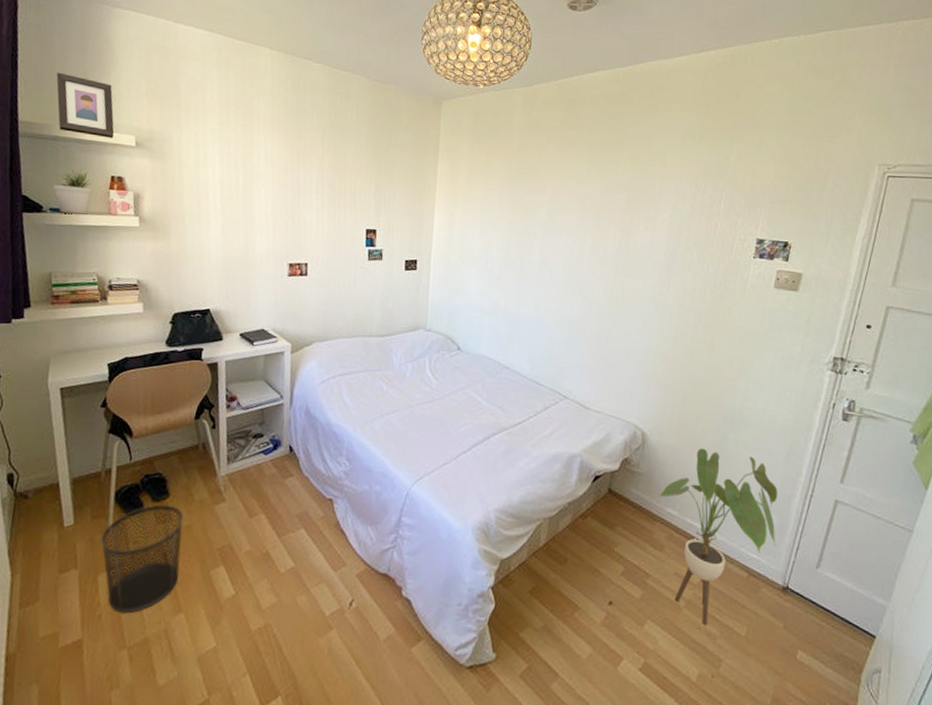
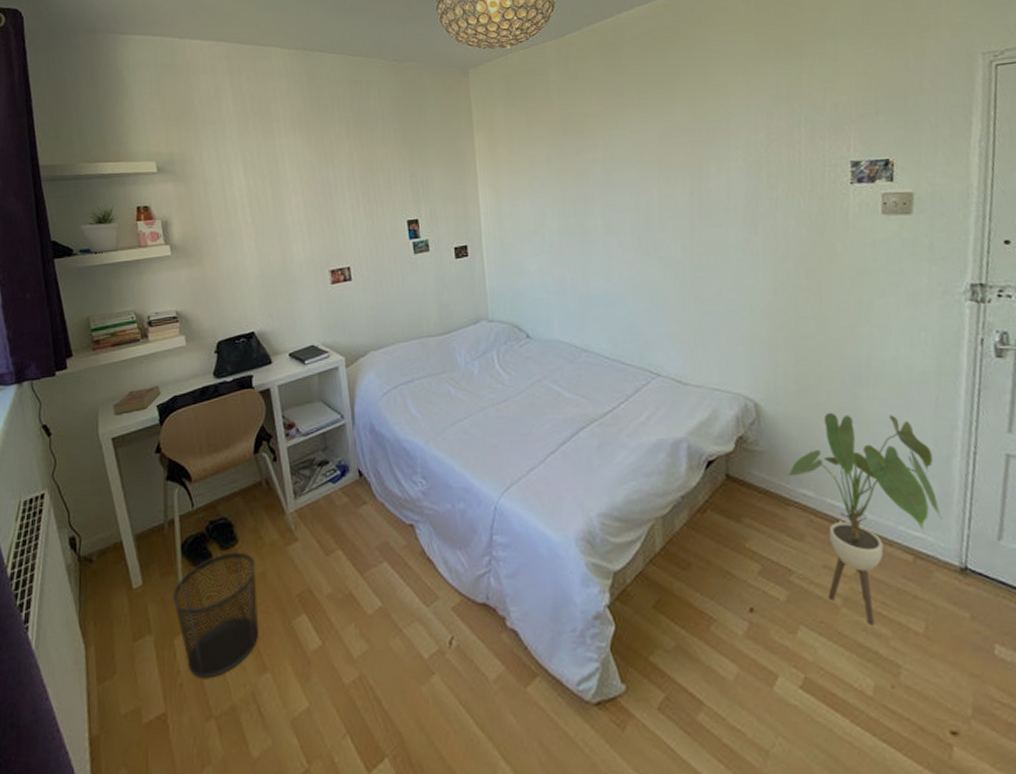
picture frame: present [56,72,114,139] -> none [71,109,135,169]
book: none [64,345,113,368] -> present [113,385,161,415]

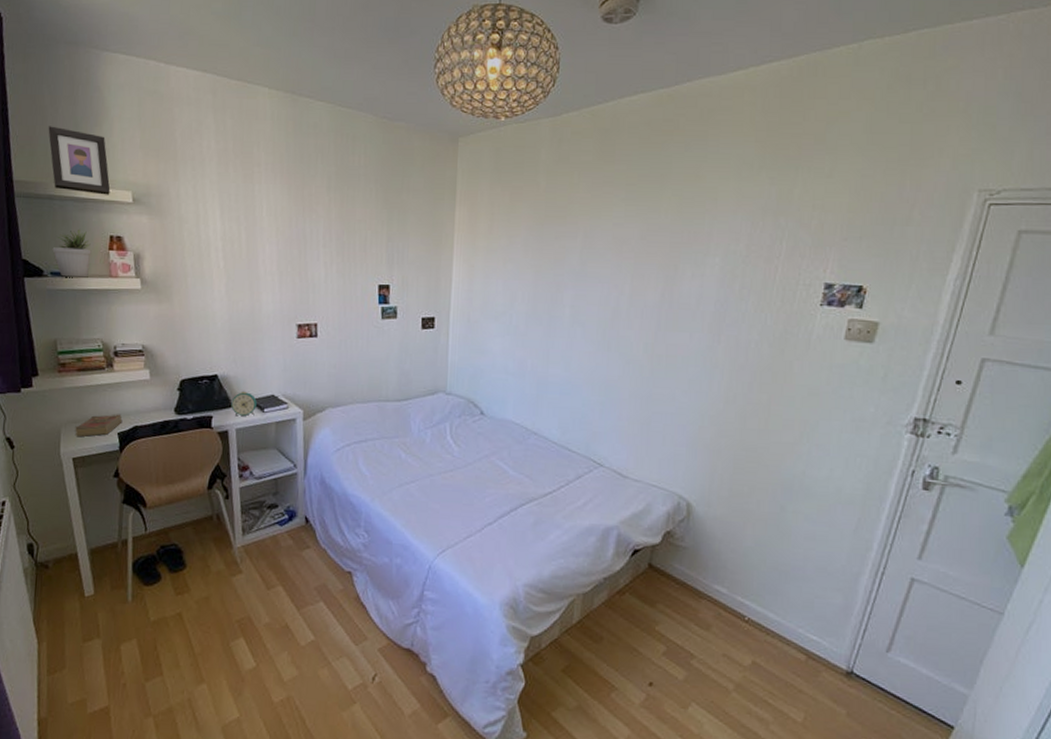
picture frame: none [71,109,135,169] -> present [48,126,110,195]
waste bin: present [173,550,259,677] -> none [121,575,201,682]
alarm clock: none [270,345,297,373] -> present [231,391,257,416]
house plant: present [785,412,943,624] -> none [704,520,843,709]

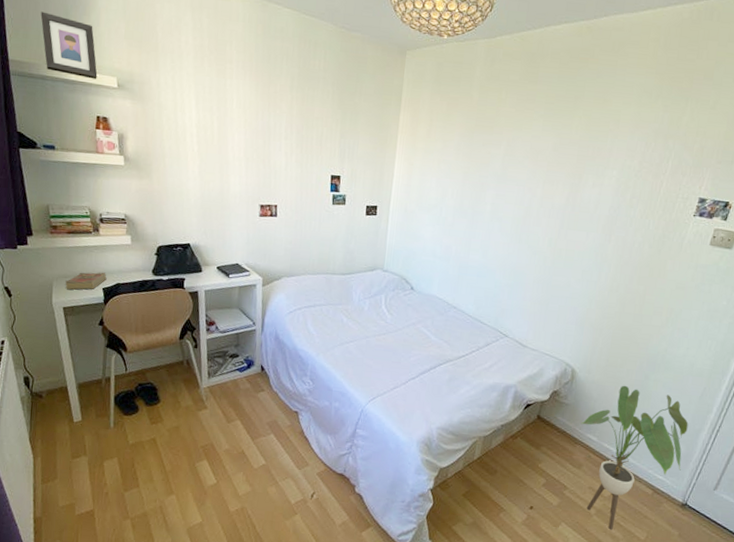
potted plant: present [52,230,92,278] -> none [45,109,80,152]
alarm clock: present [231,391,257,416] -> none [201,258,223,280]
house plant: none [704,520,843,709] -> present [580,385,689,529]

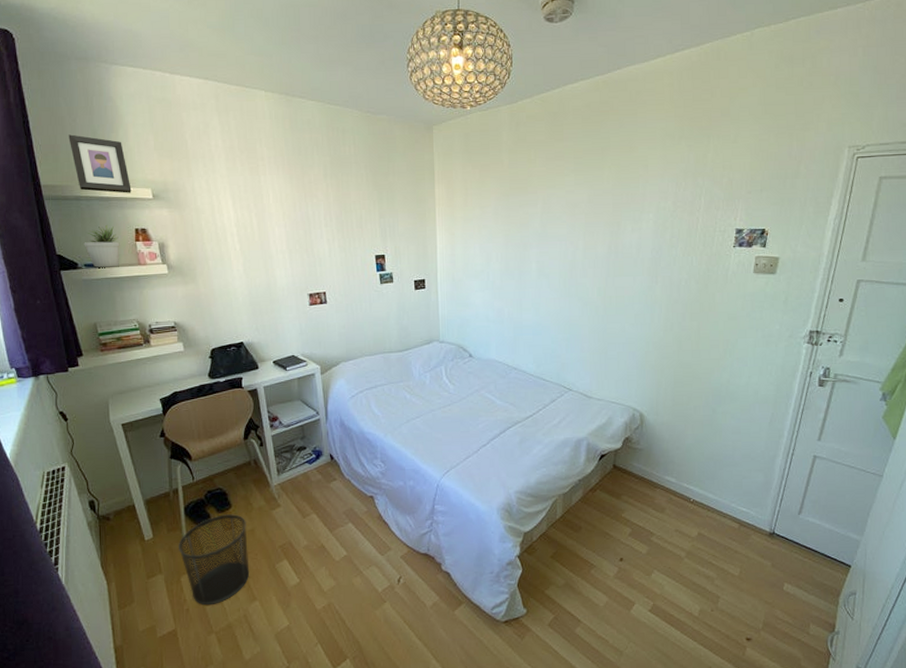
potted plant: none [45,109,80,152] -> present [84,225,120,268]
book: present [65,272,107,290] -> none [121,383,163,406]
waste bin: none [105,408,172,492] -> present [179,513,250,605]
house plant: present [580,385,689,529] -> none [657,422,763,570]

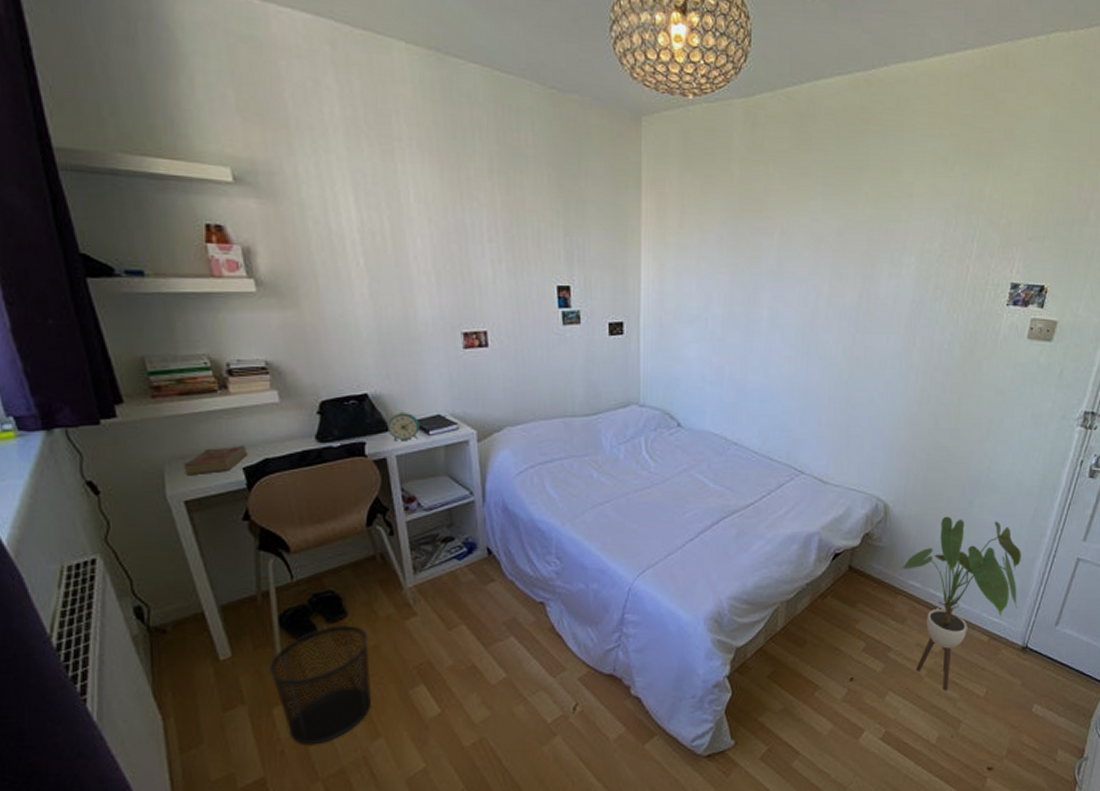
picture frame: present [68,134,132,193] -> none [97,75,200,172]
potted plant: present [84,225,120,268] -> none [123,216,181,278]
book: none [121,383,163,406] -> present [183,445,248,476]
alarm clock: none [257,354,280,376] -> present [388,411,419,441]
house plant: none [657,422,763,570] -> present [900,516,1021,690]

